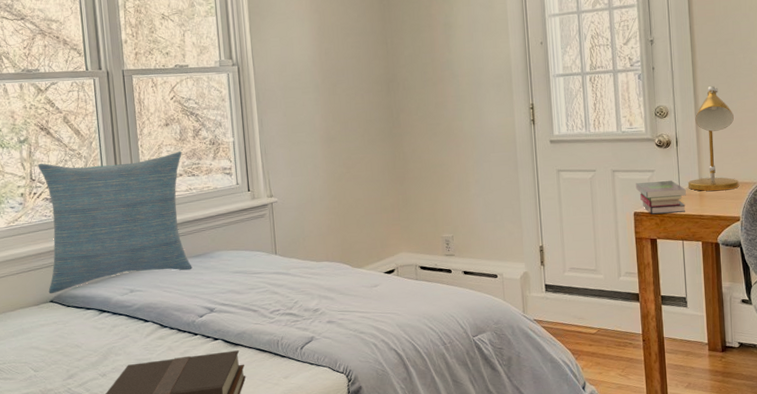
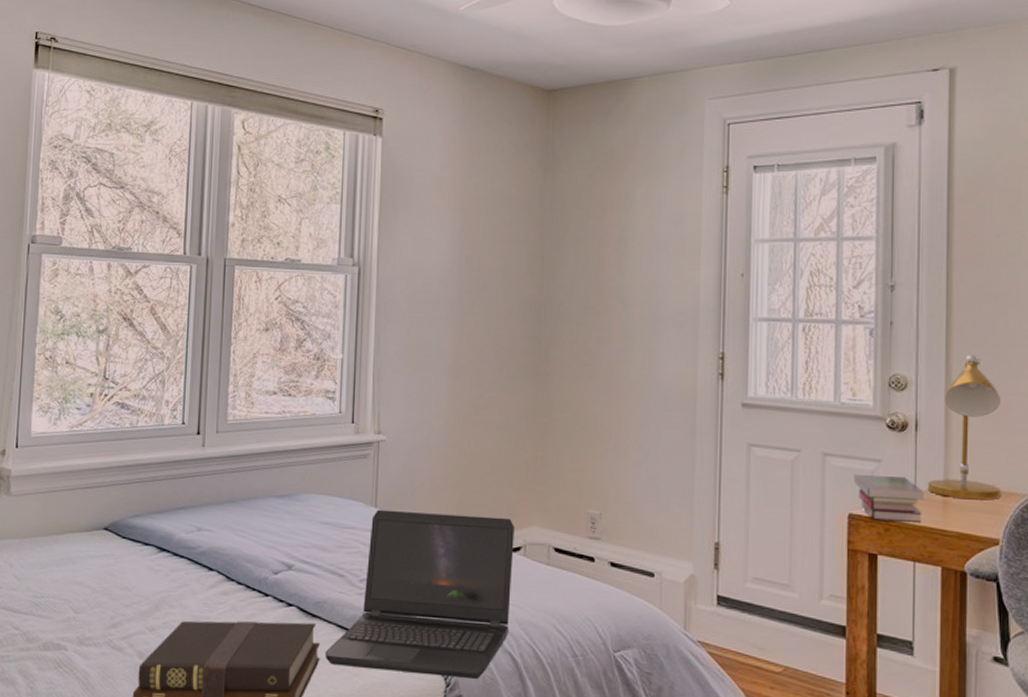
pillow: present [38,151,193,294] -> none [104,360,280,520]
laptop computer: none [249,248,392,380] -> present [325,509,515,680]

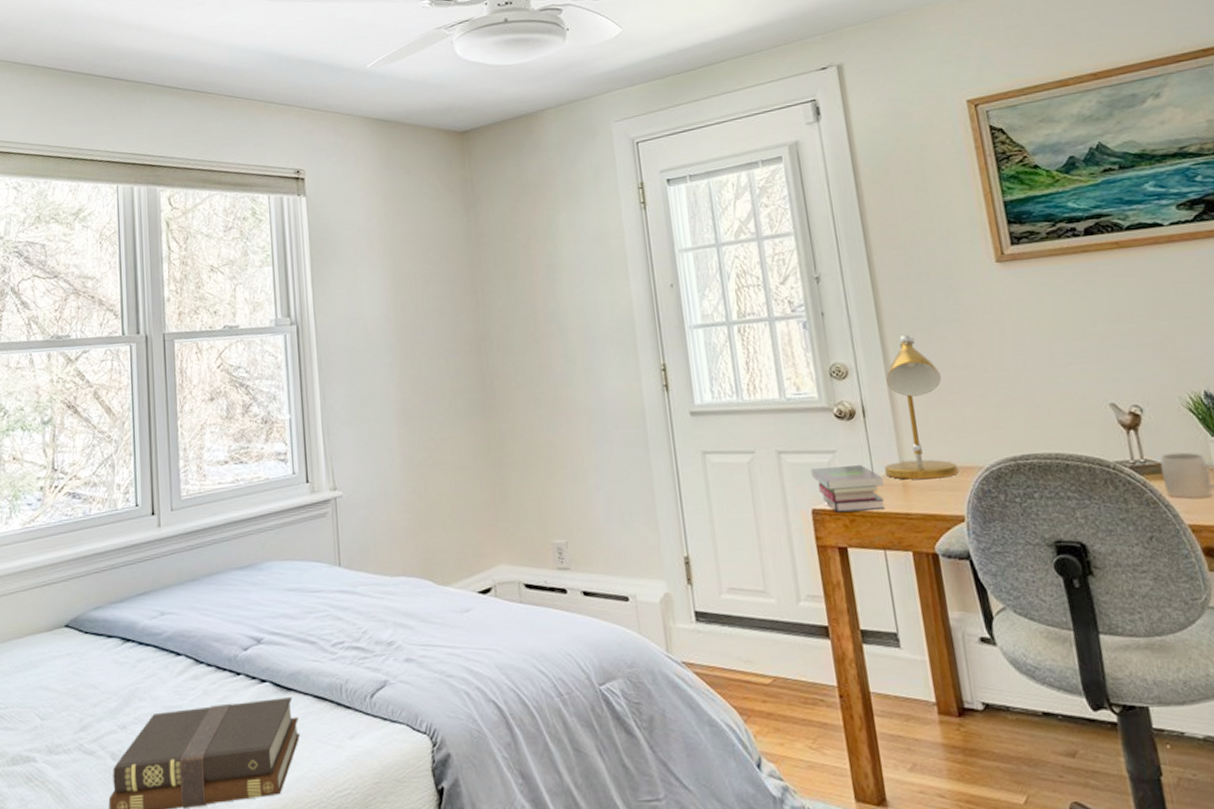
laptop computer: present [325,509,515,680] -> none [304,559,490,740]

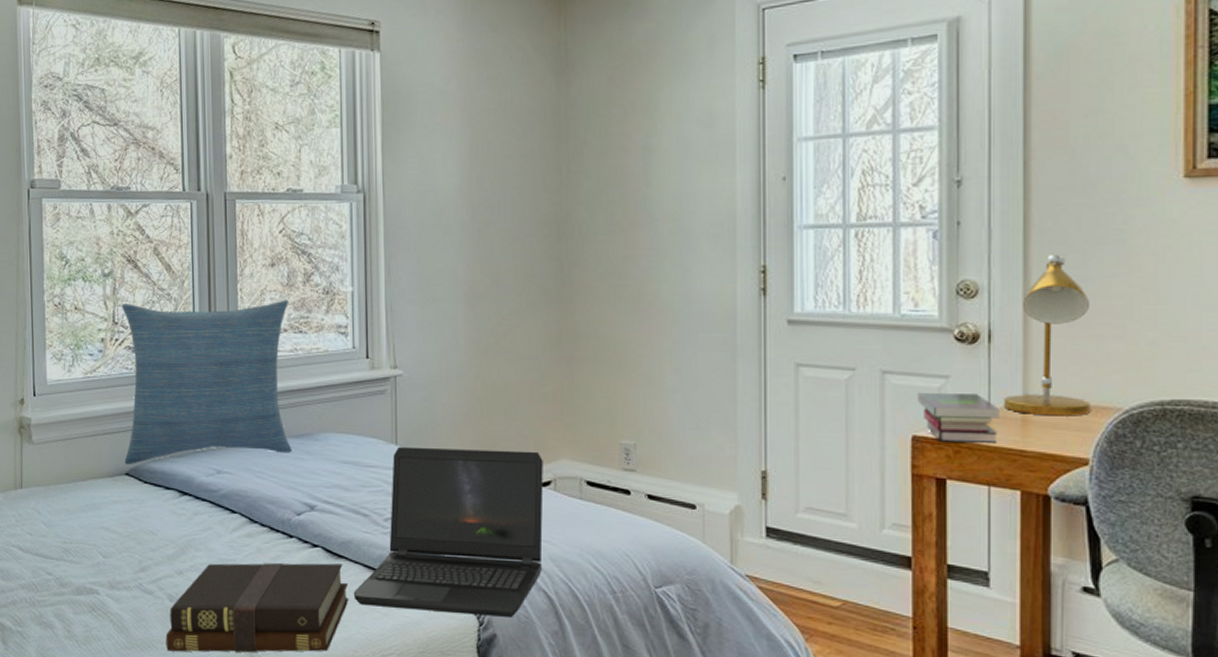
pillow: none [61,432,237,617] -> present [122,300,292,465]
laptop computer: none [304,559,490,740] -> present [353,446,543,619]

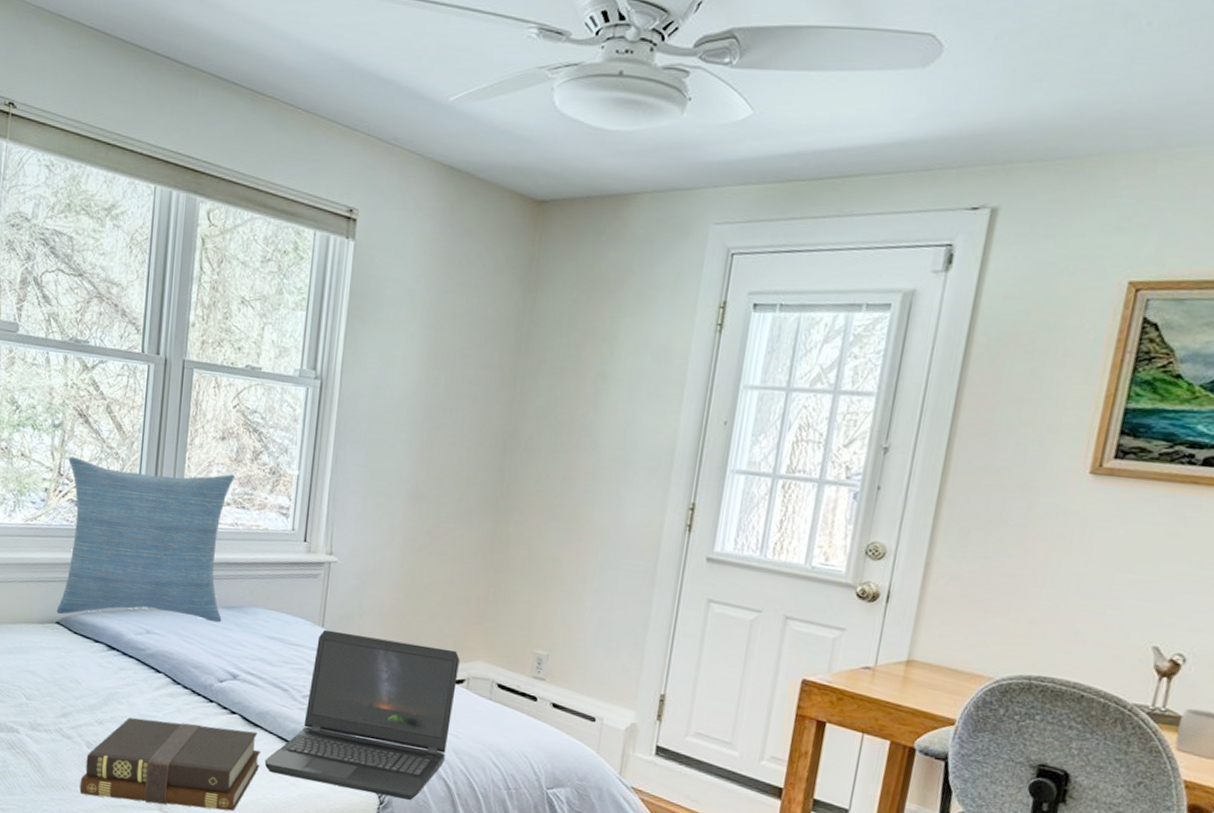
books: present [917,392,999,444] -> none [812,640,885,696]
desk lamp: present [1003,255,1090,416] -> none [888,529,983,680]

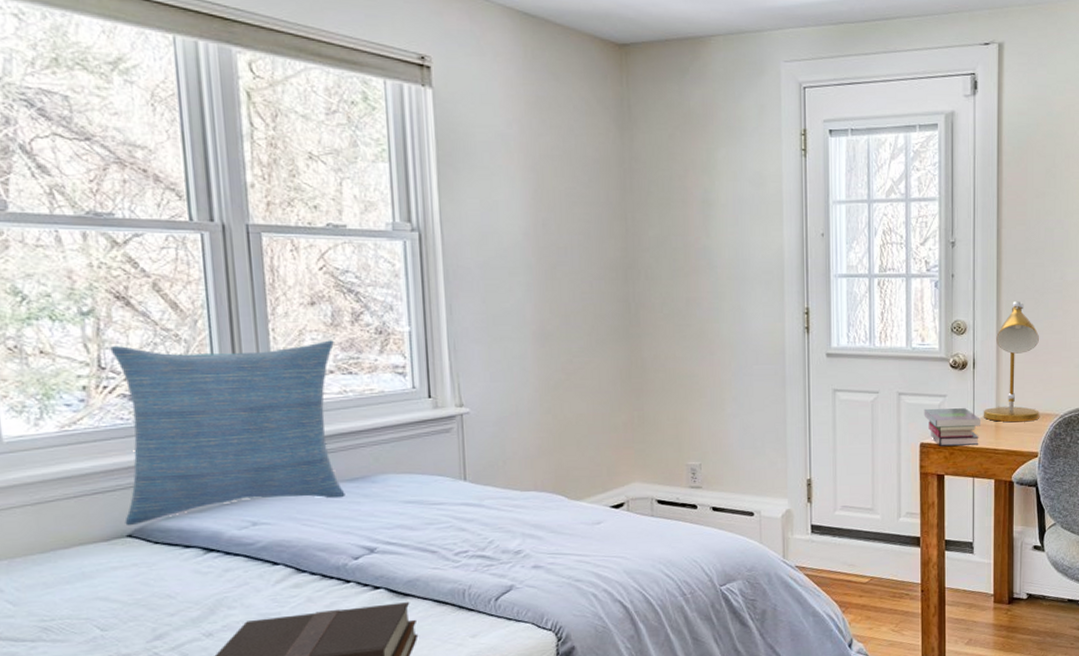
laptop computer: present [264,629,460,801] -> none [423,477,617,639]
books: none [812,640,885,696] -> present [923,408,980,446]
desk lamp: none [888,529,983,680] -> present [983,301,1039,423]

